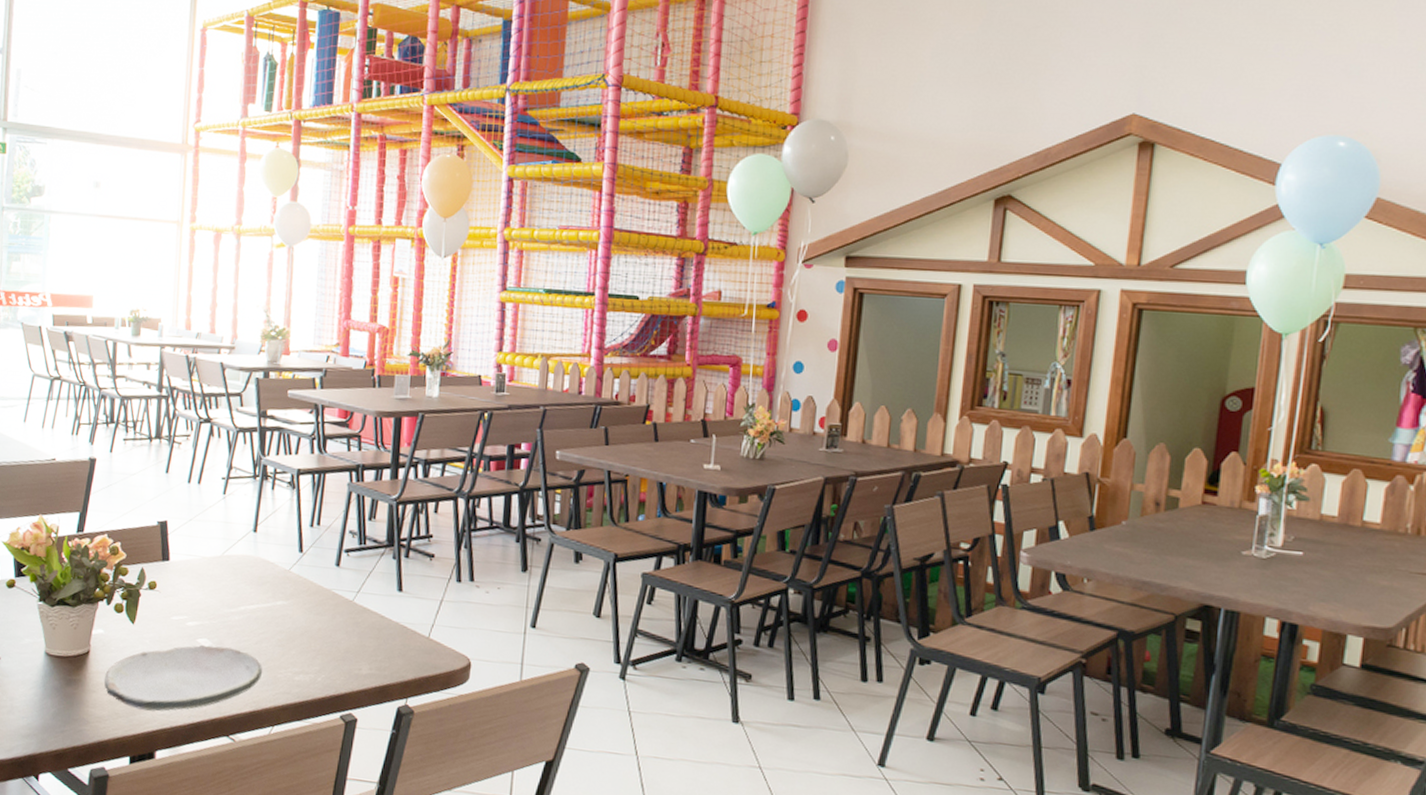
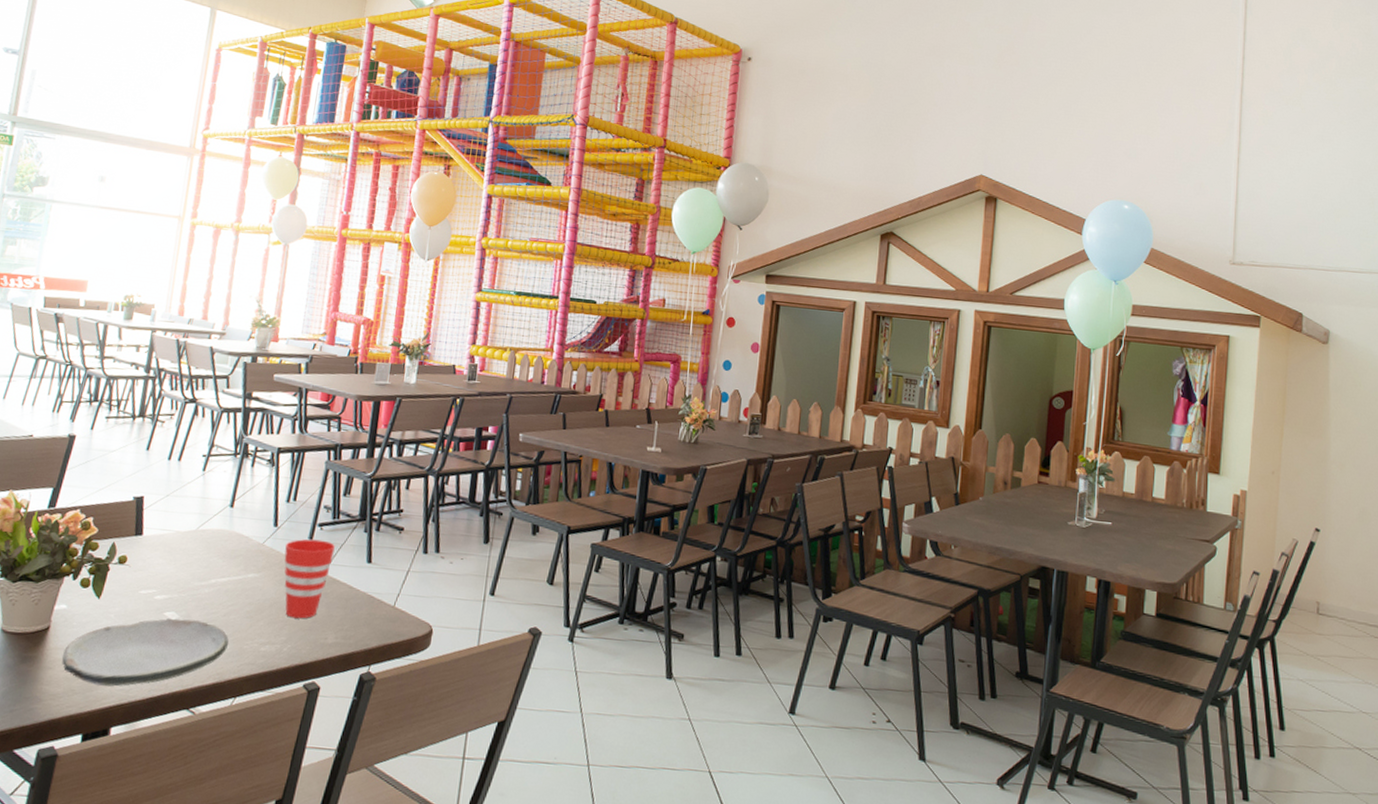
cup: none [312,565,363,649] -> present [284,539,335,619]

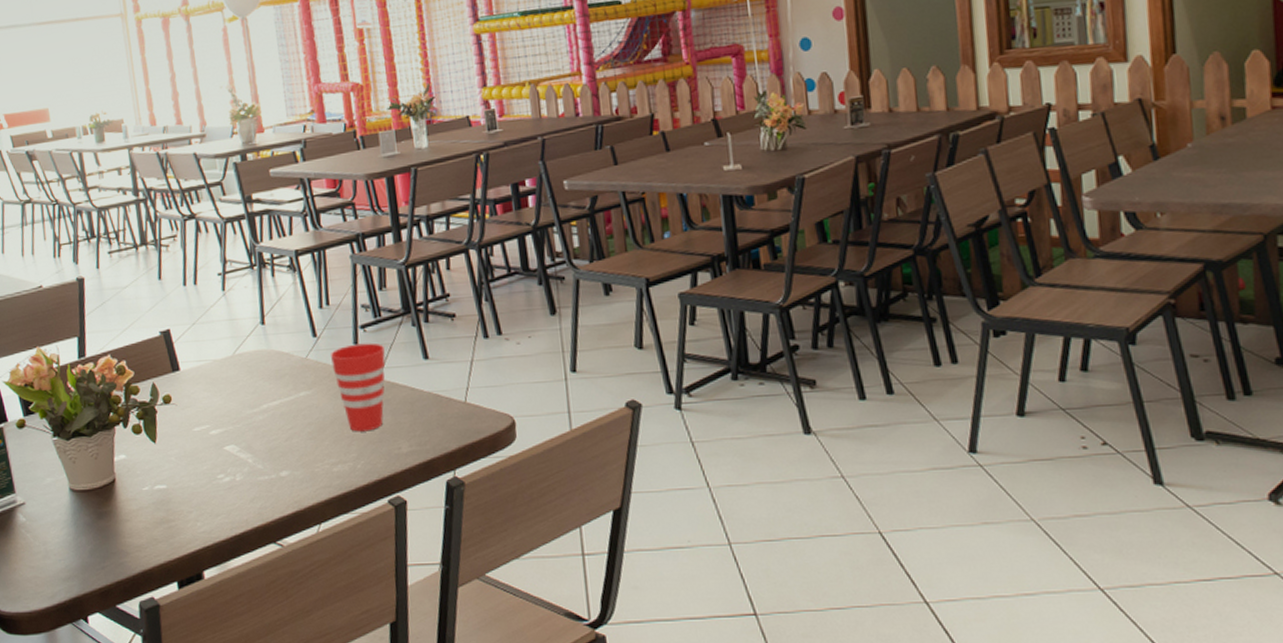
plate: present [62,618,229,687] -> none [136,450,298,531]

